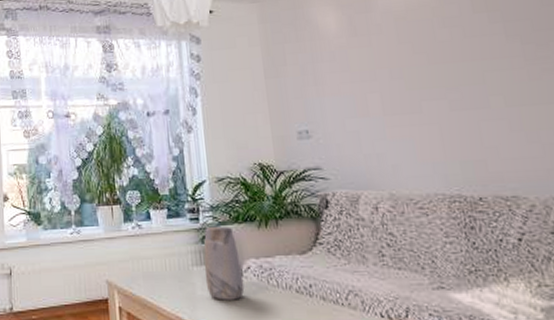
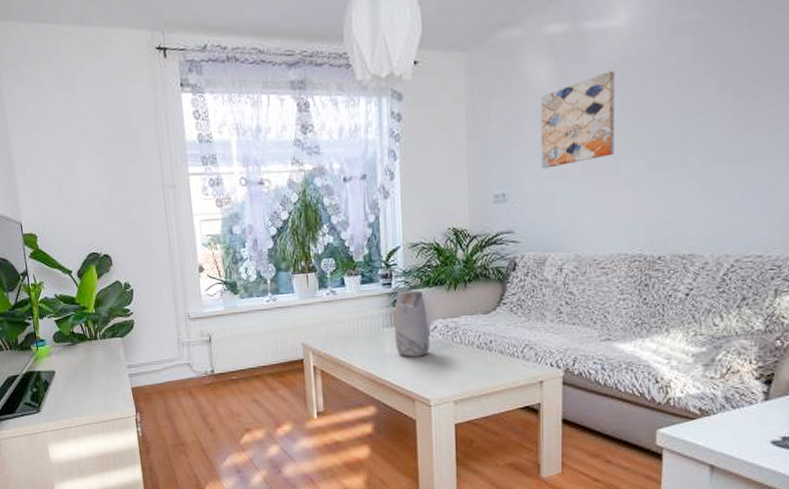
wall art: none [332,20,413,108] -> present [540,71,615,169]

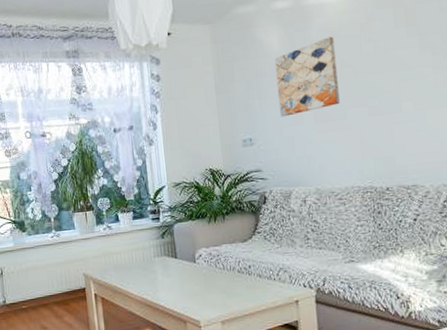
vase: present [394,290,430,357] -> none [163,223,197,283]

